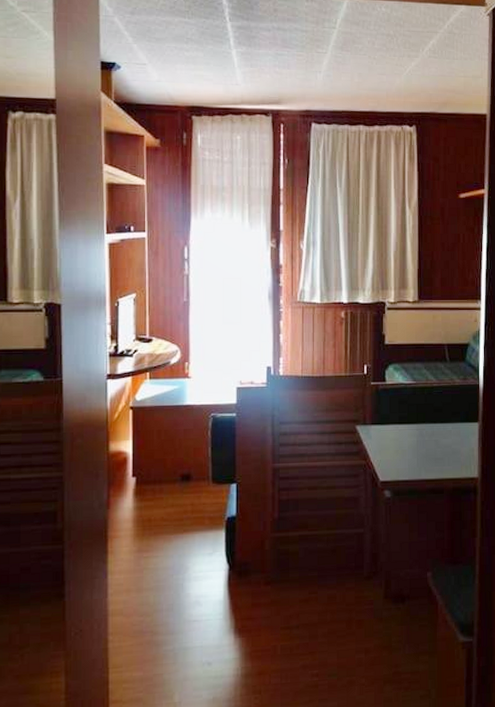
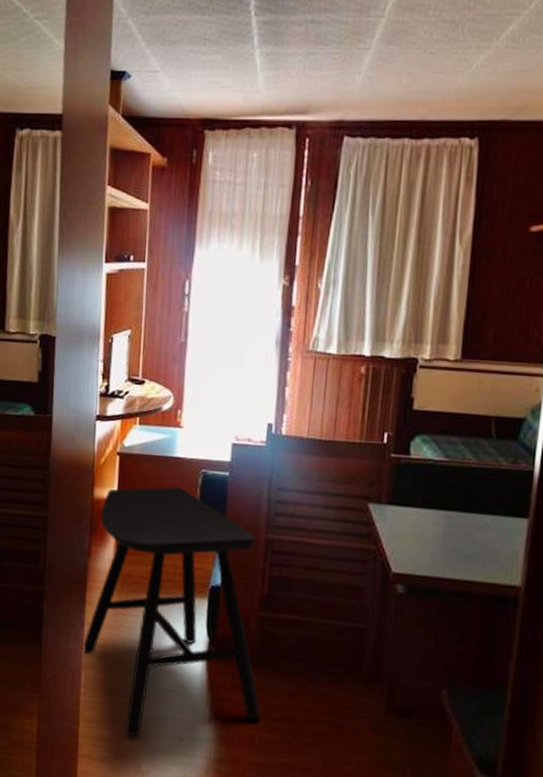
stool: none [107,432,280,672] -> present [82,486,261,737]

